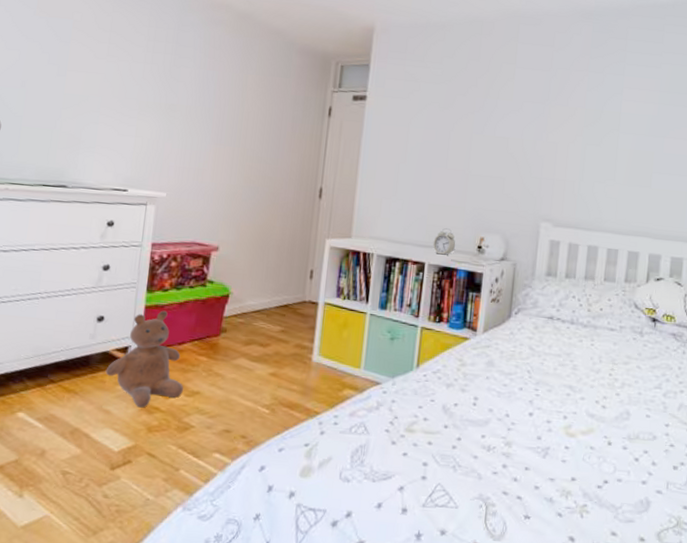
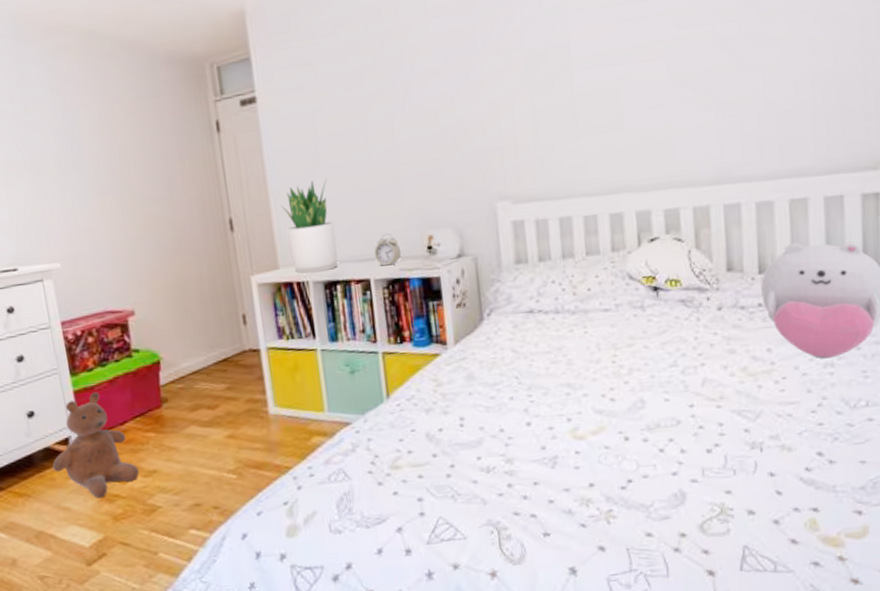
planter: none [364,172,408,249] -> present [282,179,338,274]

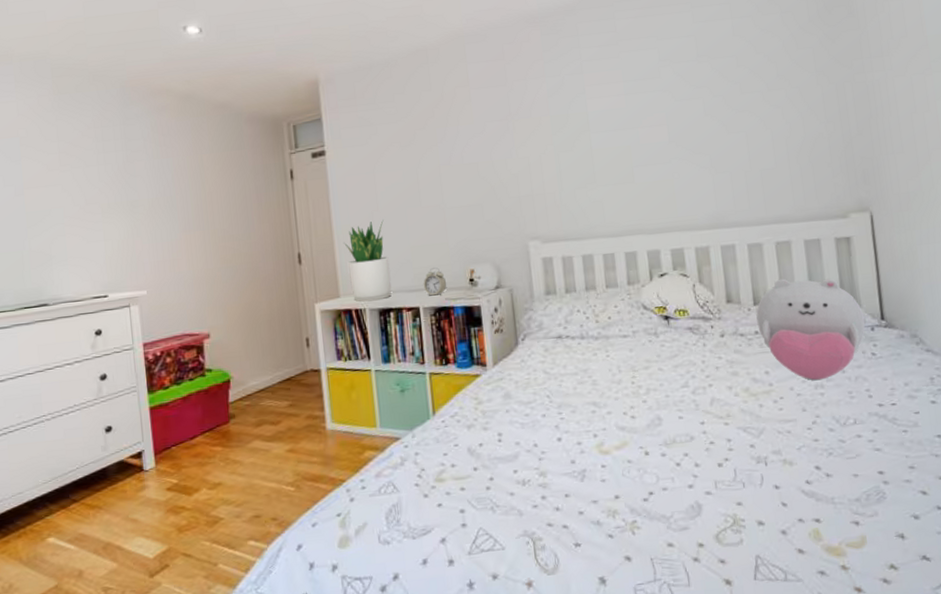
teddy bear: present [52,391,140,498] -> none [124,408,205,510]

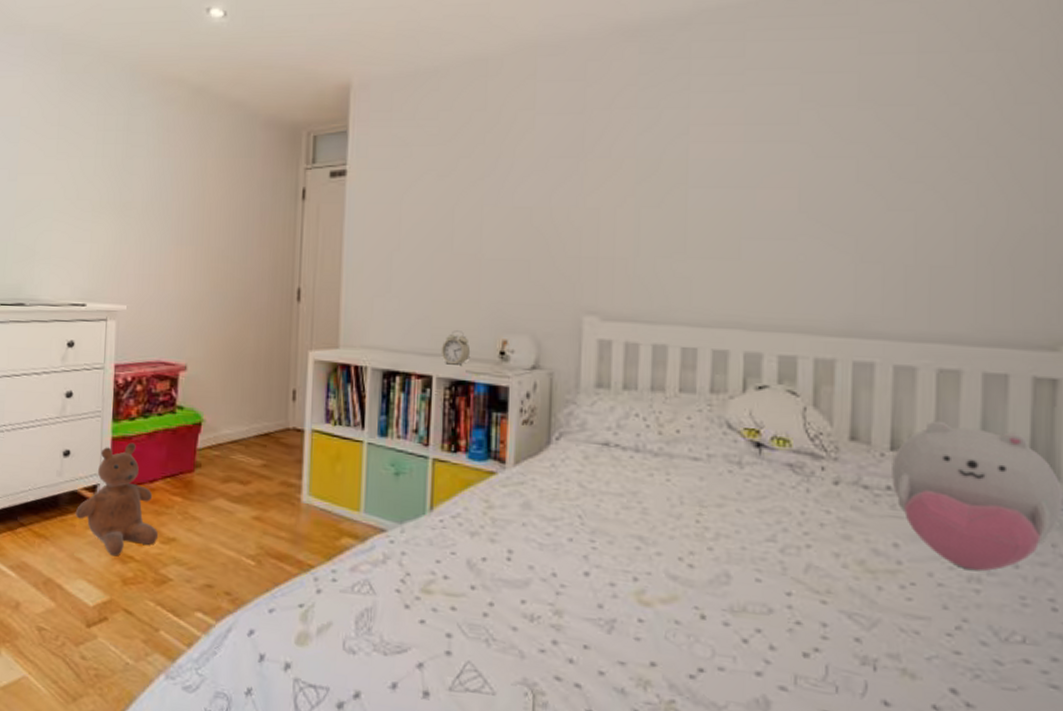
teddy bear: none [124,408,205,510] -> present [75,442,159,556]
planter: present [344,220,392,302] -> none [353,263,404,360]

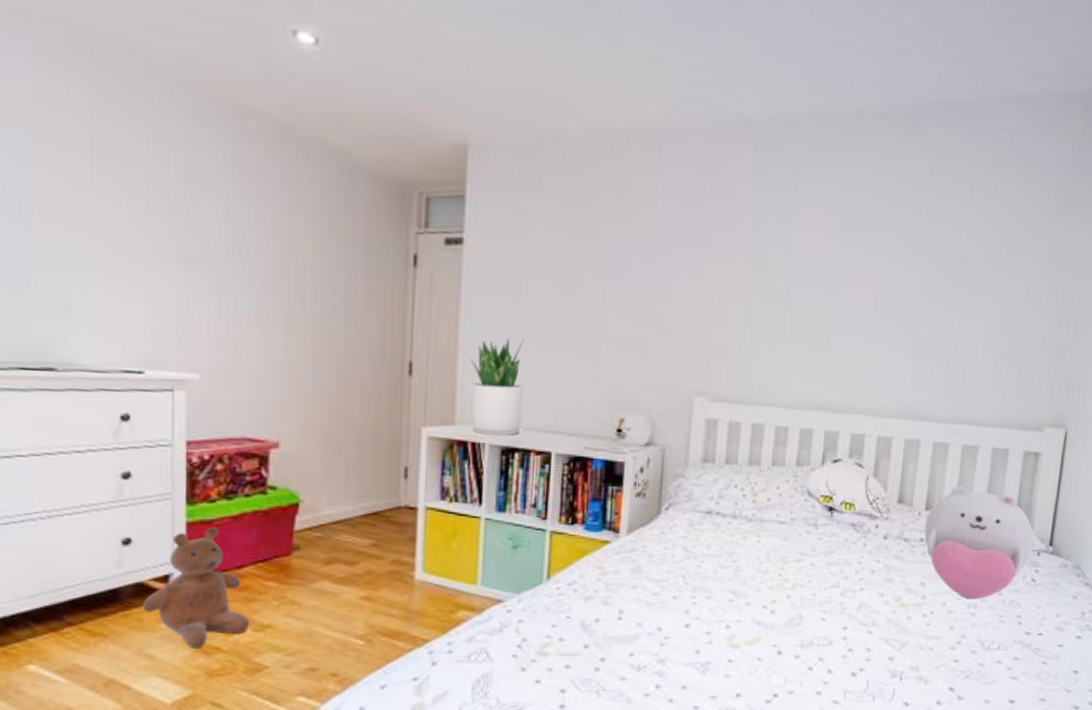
planter: none [353,263,404,360] -> present [470,339,524,436]
alarm clock: present [441,330,471,365] -> none [560,408,589,442]

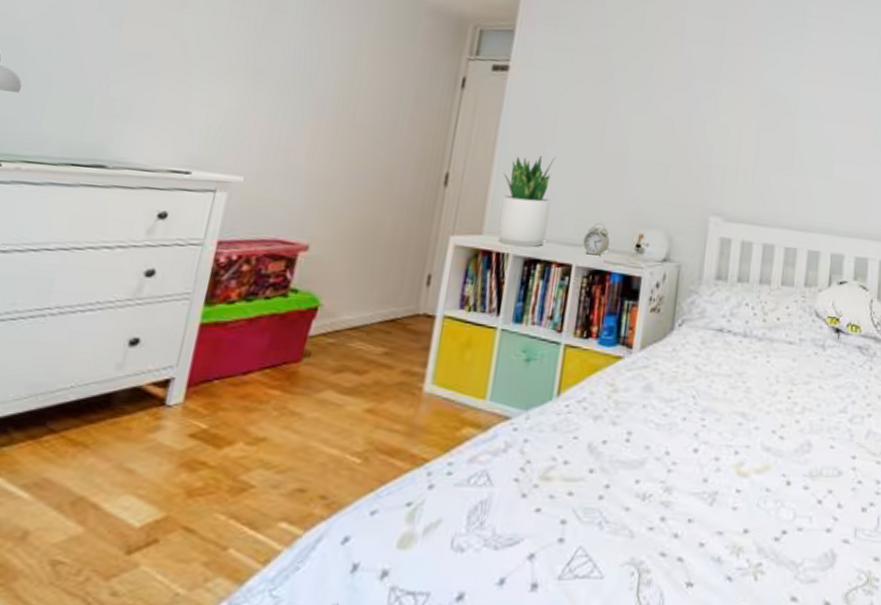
teddy bear: present [142,526,251,649] -> none [133,329,245,463]
alarm clock: none [560,408,589,442] -> present [582,223,610,256]

